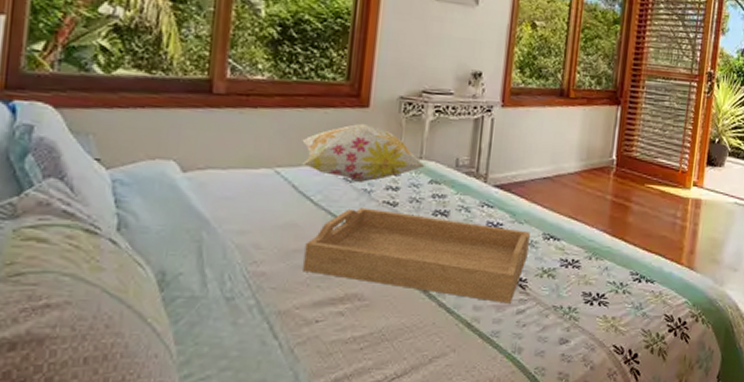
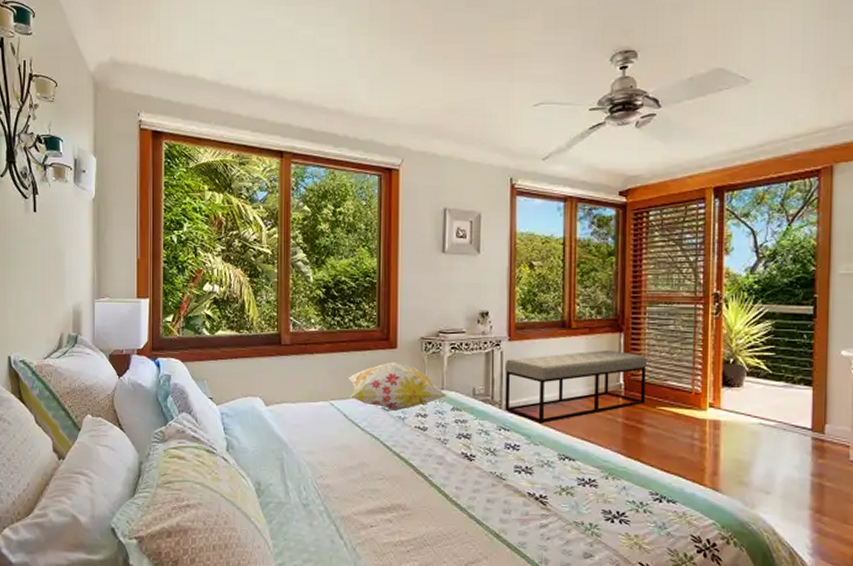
serving tray: present [303,207,530,304] -> none [357,432,546,518]
bench: none [490,122,641,200] -> present [504,349,647,424]

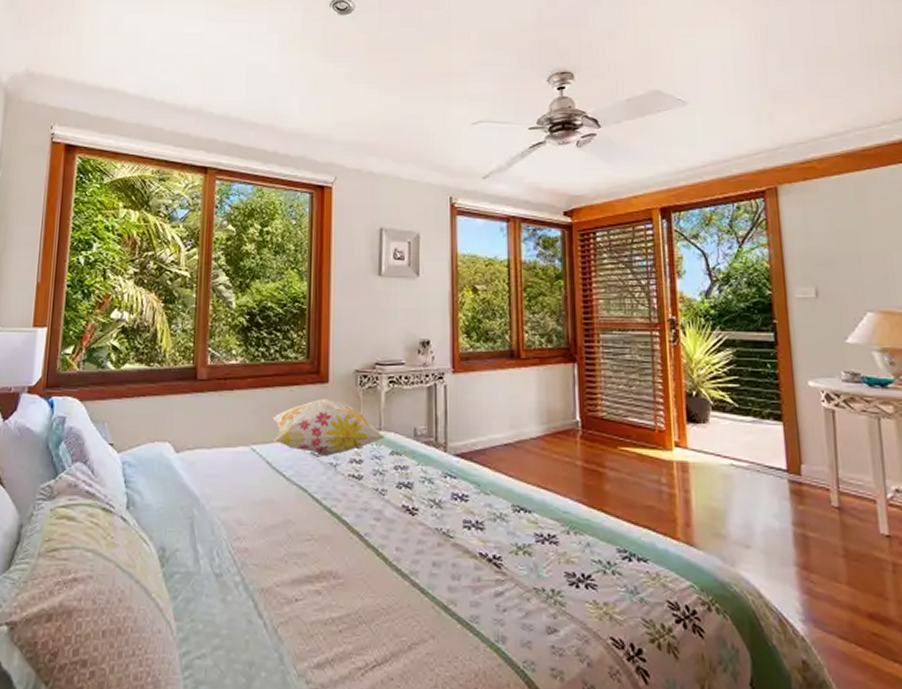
bench: present [504,349,647,424] -> none [449,382,606,469]

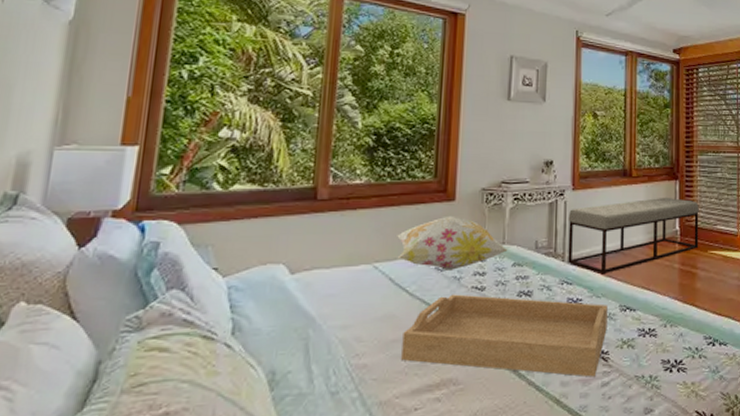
serving tray: none [281,481,499,585] -> present [401,294,608,377]
bench: none [449,382,606,469] -> present [568,197,699,275]

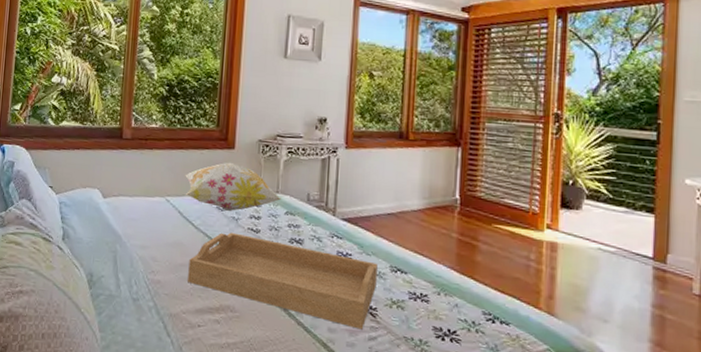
bench: present [568,197,699,275] -> none [338,163,484,234]

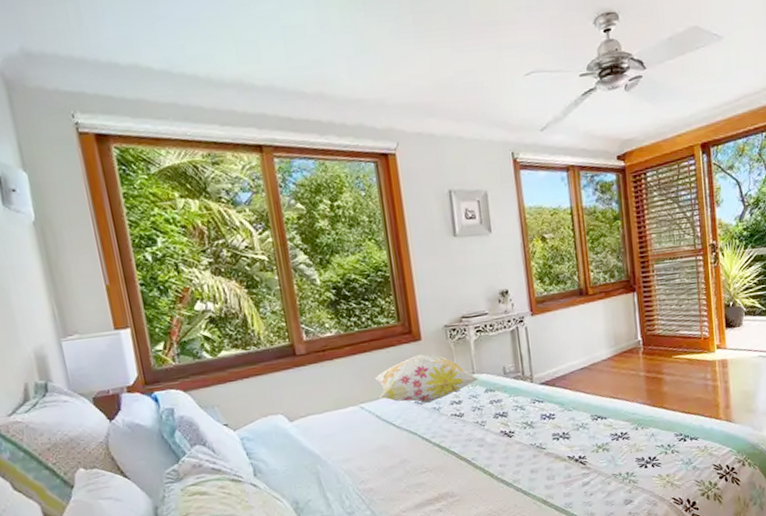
serving tray: present [188,232,378,330] -> none [398,416,582,483]

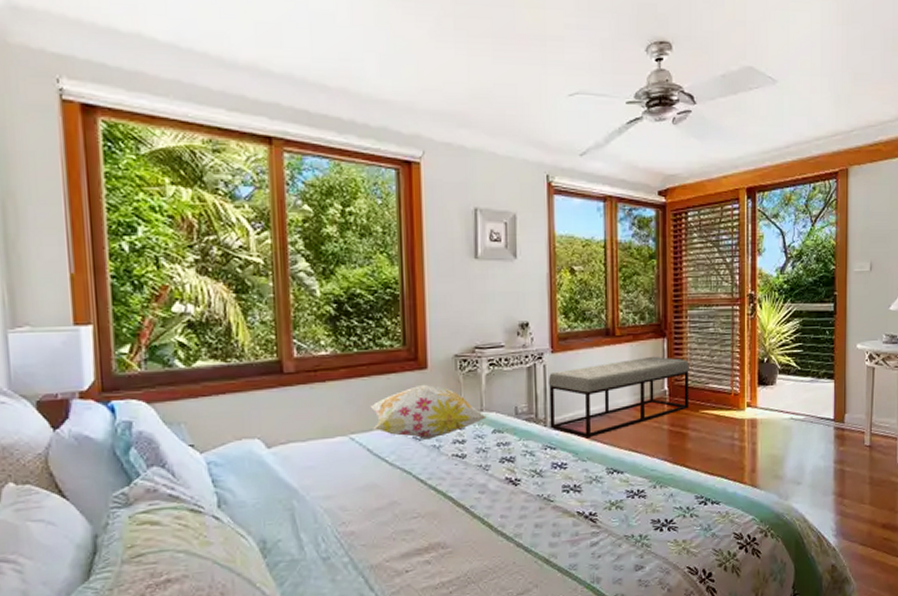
bench: none [530,310,663,390] -> present [548,356,690,439]

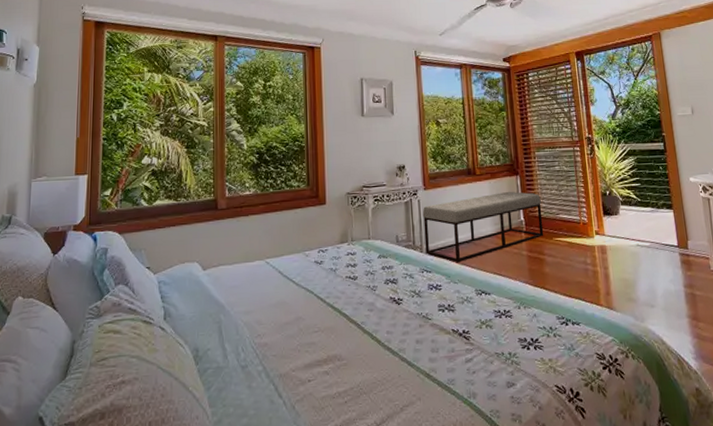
decorative pillow: present [370,384,487,439] -> none [282,217,373,263]

